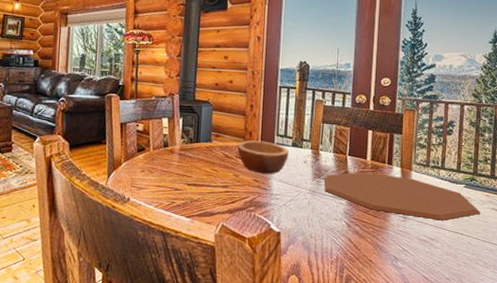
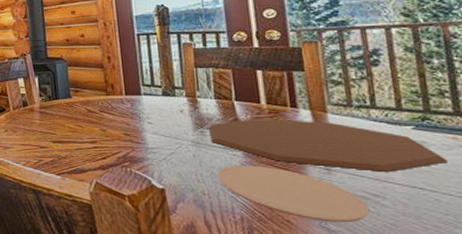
bowl: present [237,140,289,174] -> none [99,92,160,127]
plate: none [324,212,427,261] -> present [217,165,370,223]

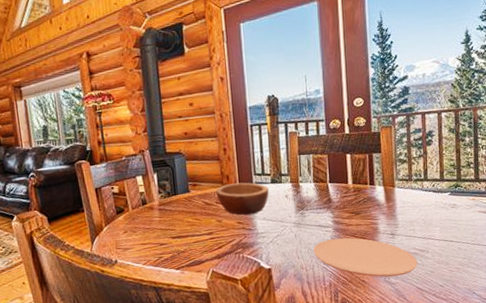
bowl: none [99,92,160,127] -> present [216,182,269,215]
placemat: present [209,118,447,172] -> none [308,195,468,233]

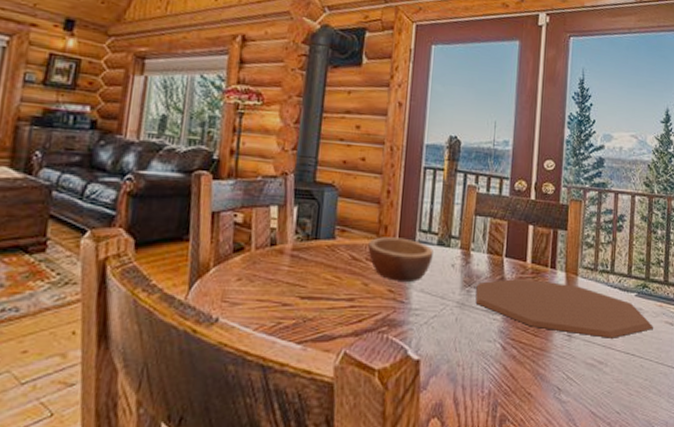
placemat: none [308,195,468,233] -> present [475,278,653,338]
plate: present [313,237,418,277] -> none [475,331,594,393]

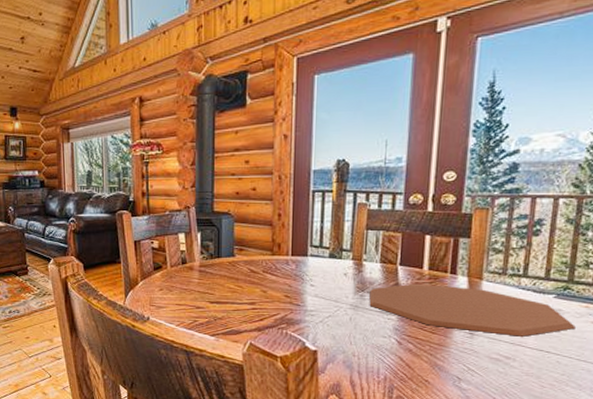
bowl: present [368,237,433,282] -> none [264,253,325,289]

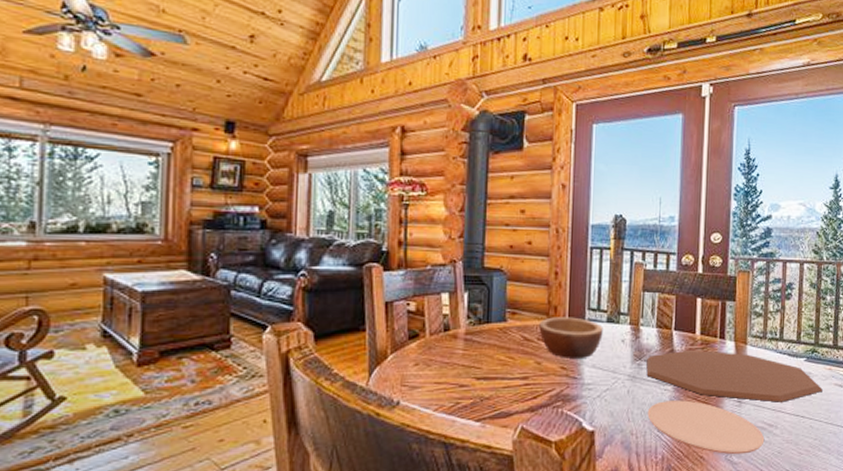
bowl: none [264,253,325,289] -> present [539,317,603,358]
plate: none [370,329,500,382] -> present [647,400,765,455]

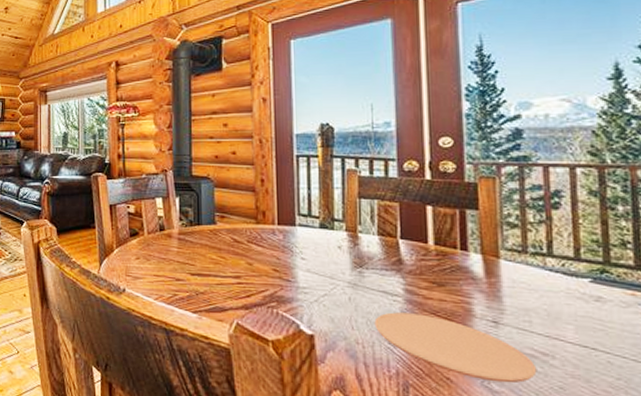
bowl: present [539,317,603,358] -> none [248,221,316,262]
placemat: present [646,349,823,402] -> none [369,260,623,329]

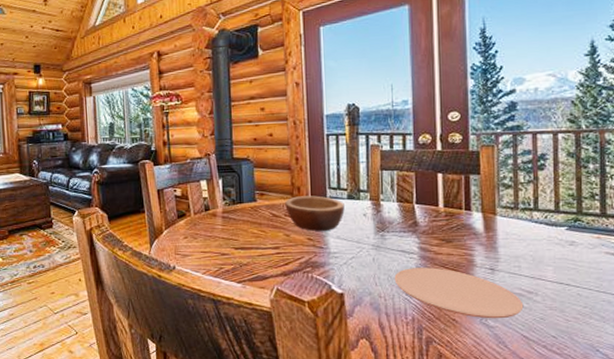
bowl: none [248,221,316,262] -> present [285,195,345,231]

